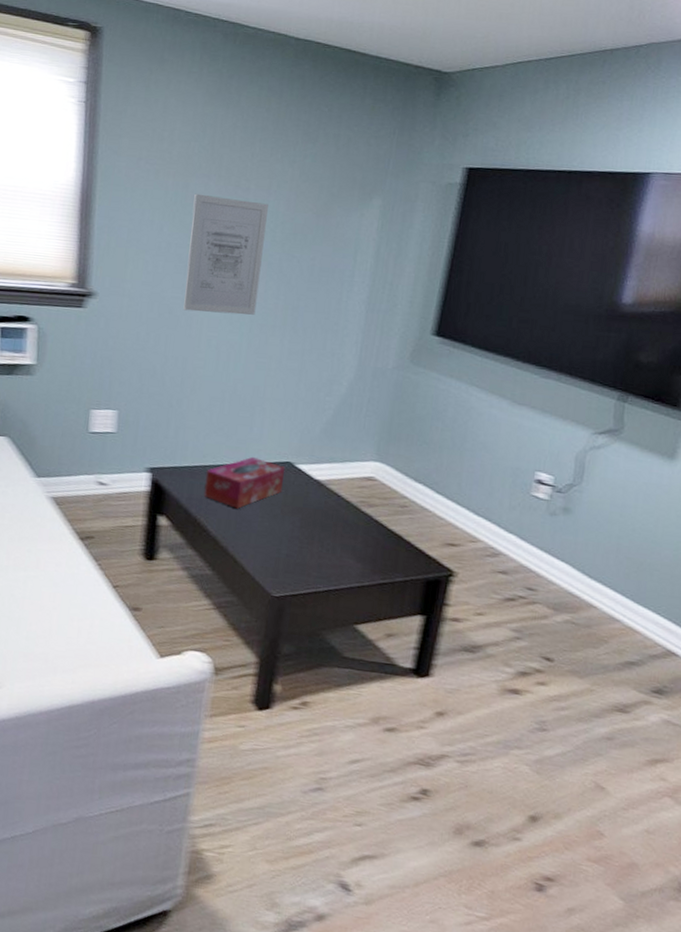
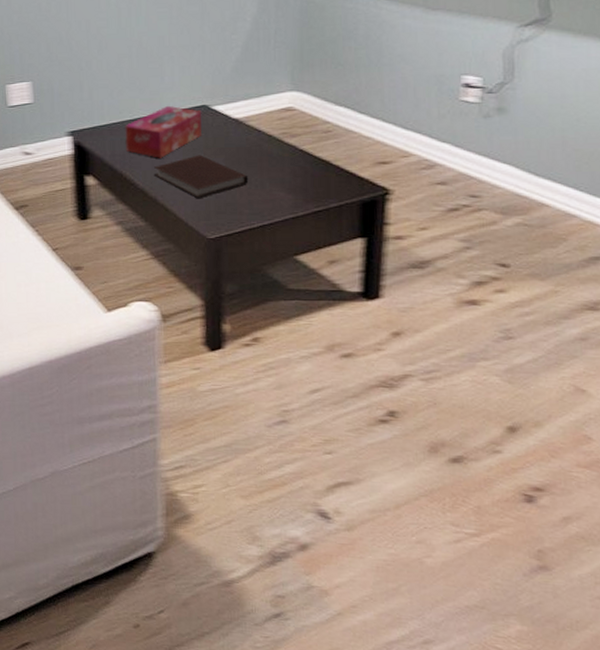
notebook: none [229,510,322,555] -> present [154,155,249,199]

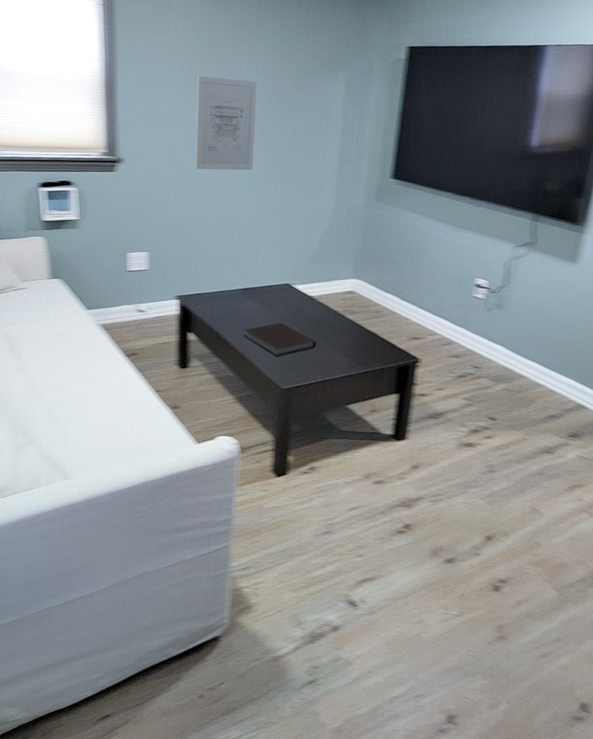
tissue box: present [125,105,202,158] -> none [222,281,284,323]

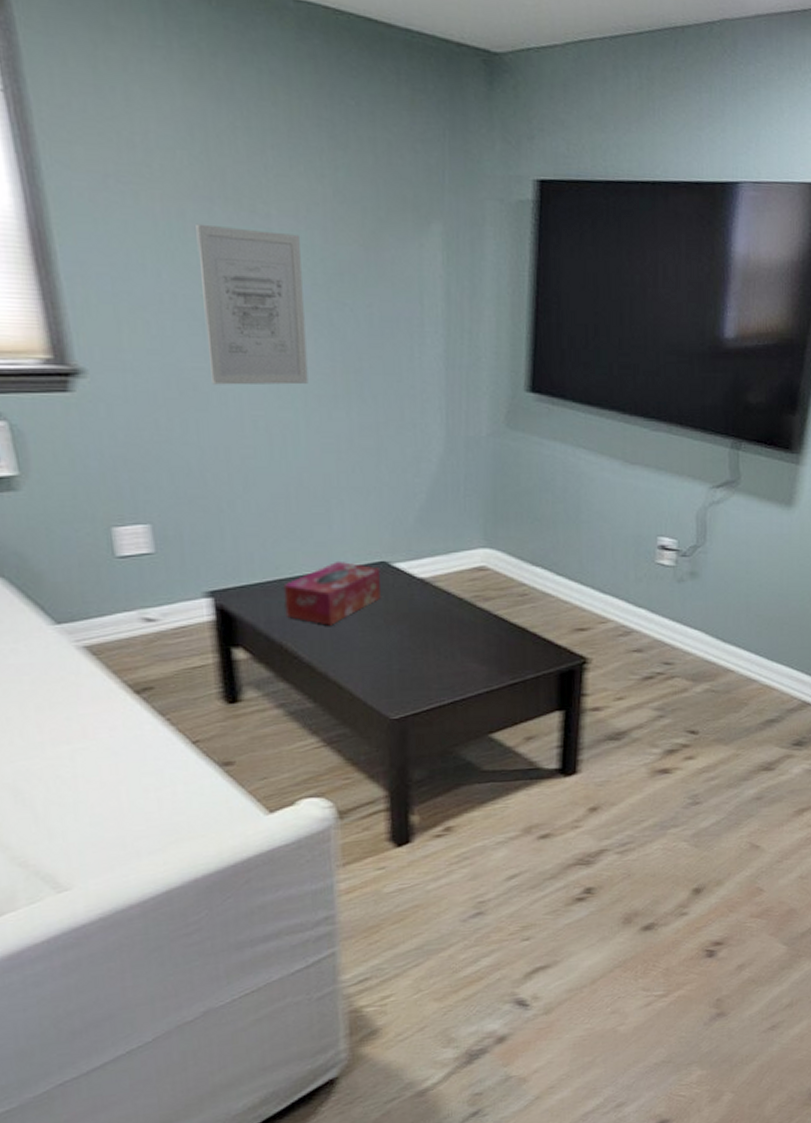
tissue box: none [222,281,284,323] -> present [283,560,381,626]
notebook: present [244,322,317,357] -> none [323,621,437,674]

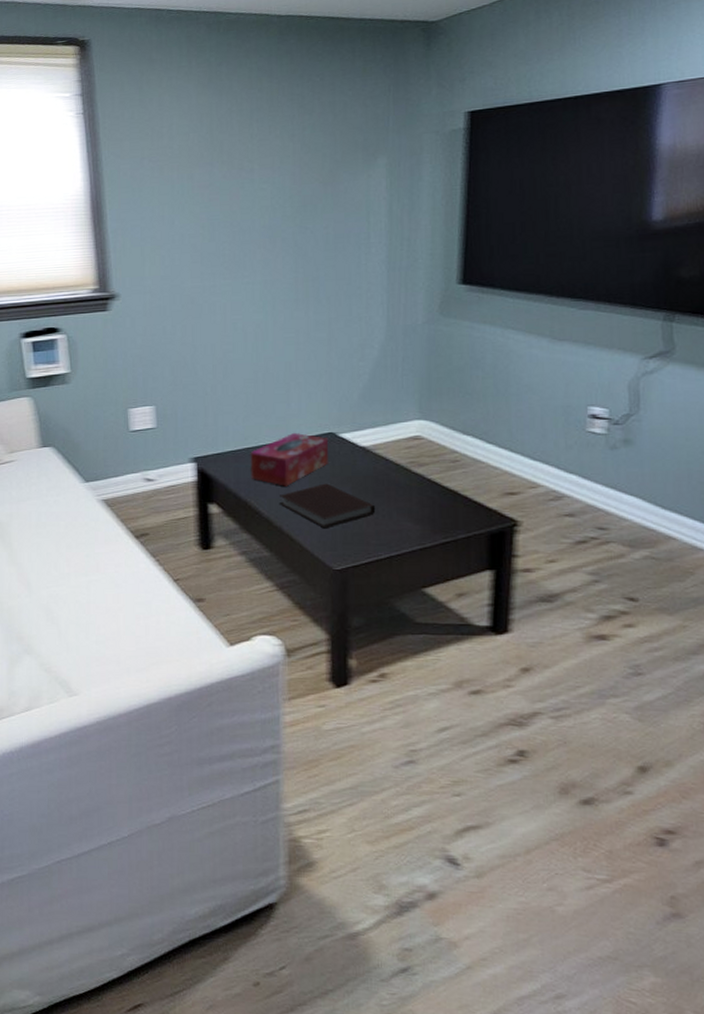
wall art: present [196,223,309,385] -> none [200,181,276,298]
notebook: none [323,621,437,674] -> present [280,483,376,529]

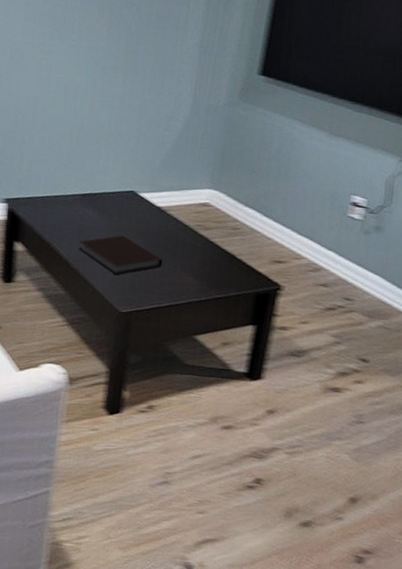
tissue box: present [250,432,328,486] -> none [56,186,129,234]

